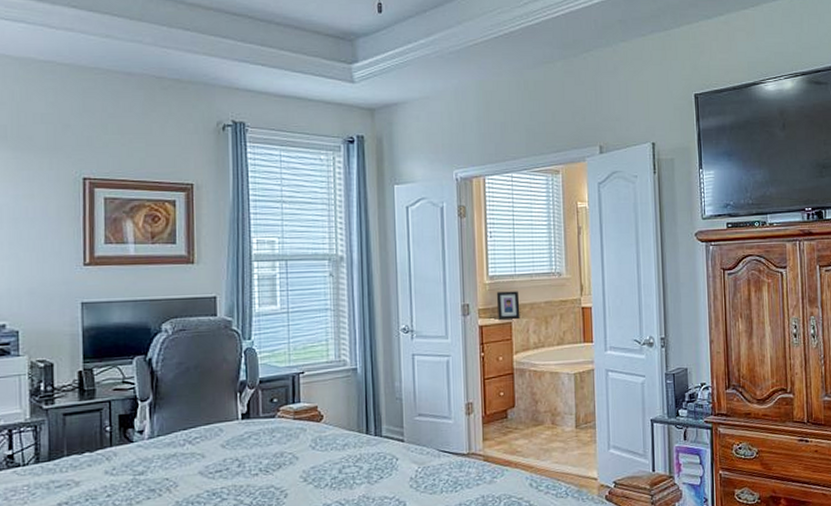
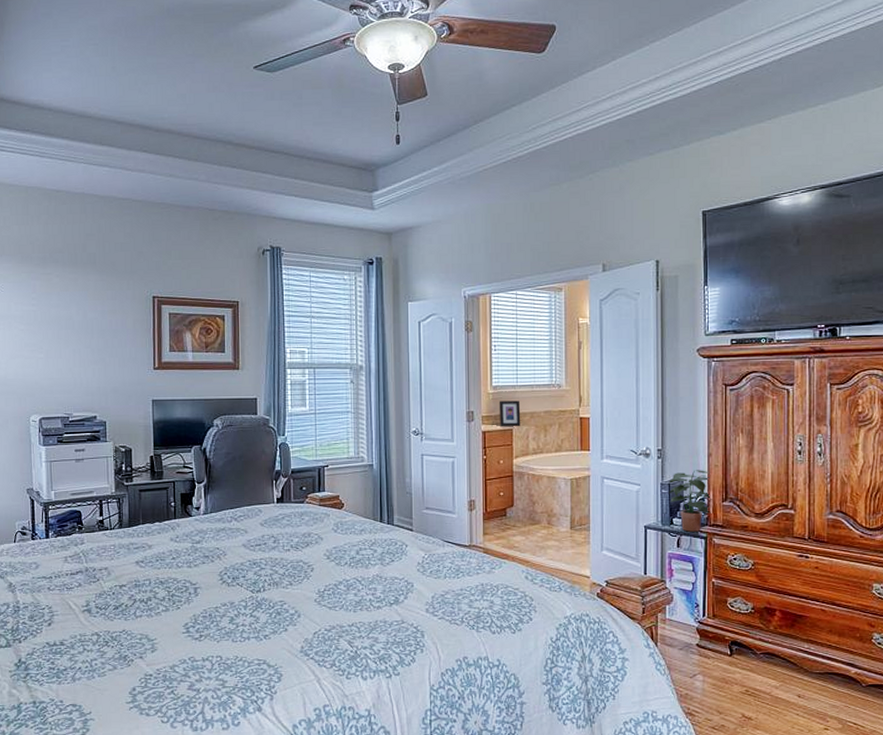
potted plant: none [672,357,716,423] -> present [668,470,712,532]

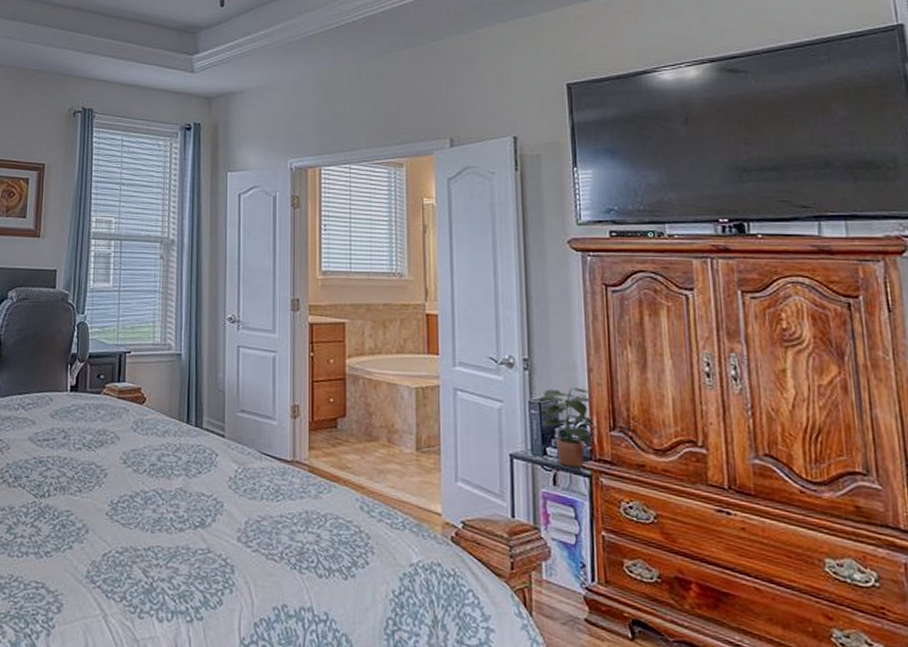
picture frame: present [499,400,521,427] -> none [329,288,355,321]

